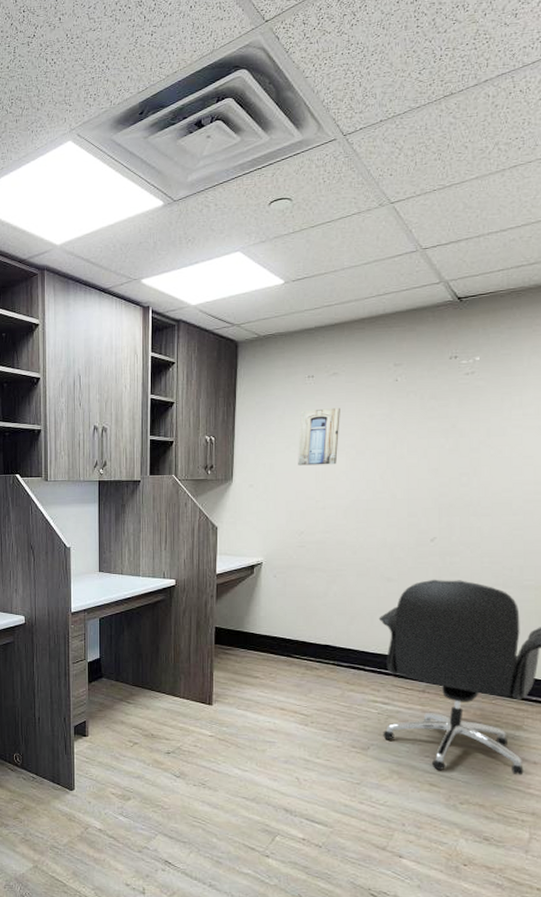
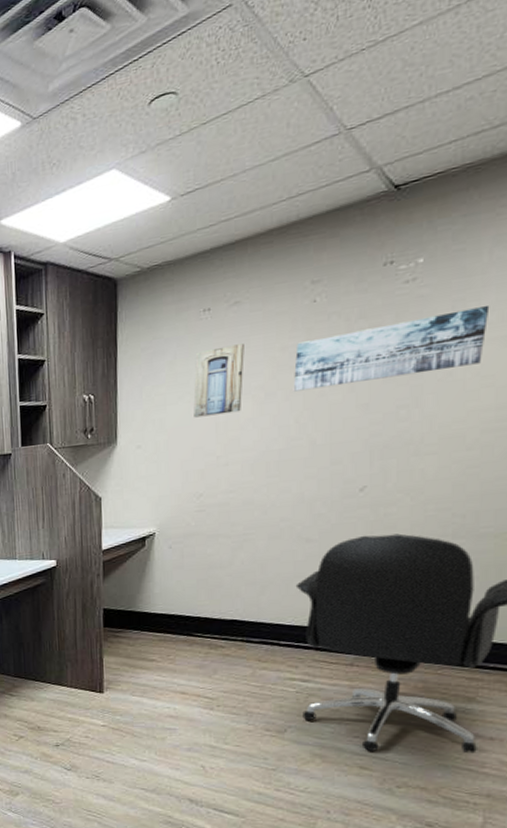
wall art: none [379,401,529,453] -> present [293,306,490,392]

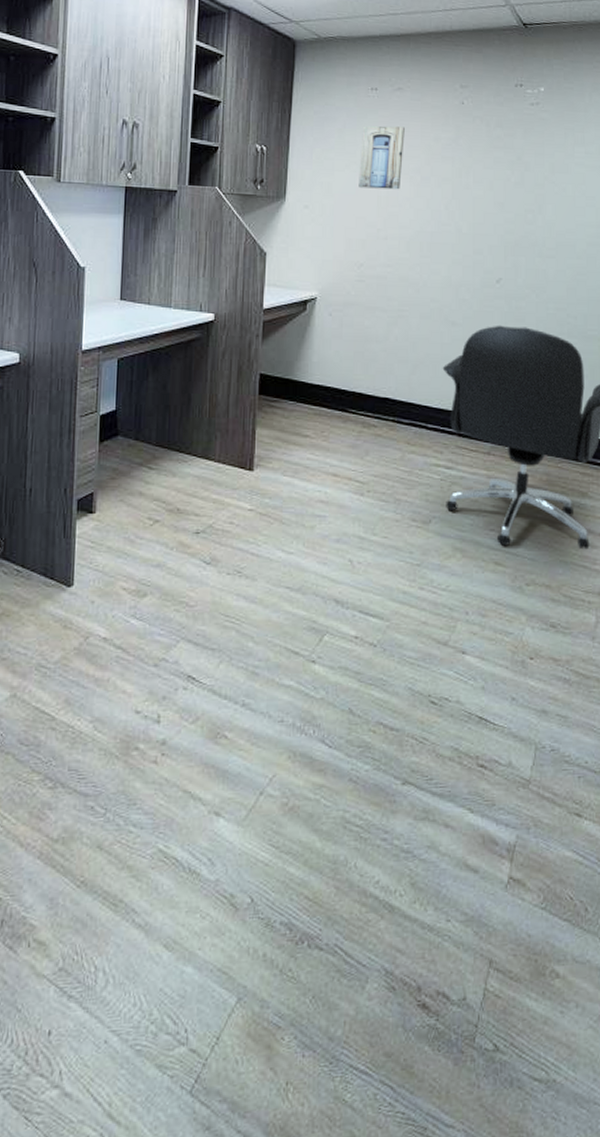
wall art: present [293,306,490,392] -> none [444,136,591,186]

